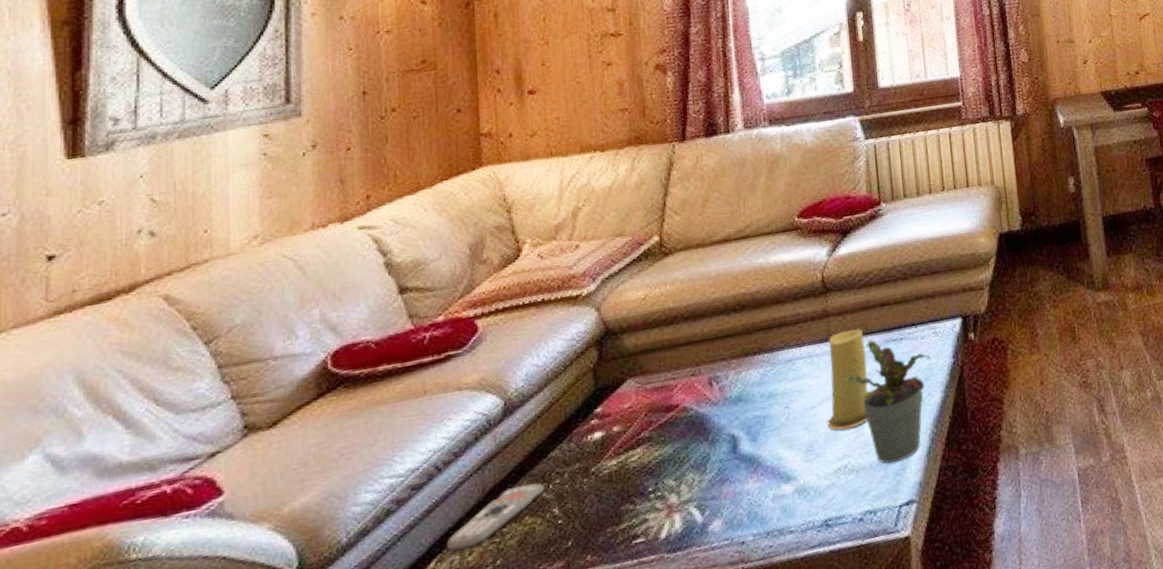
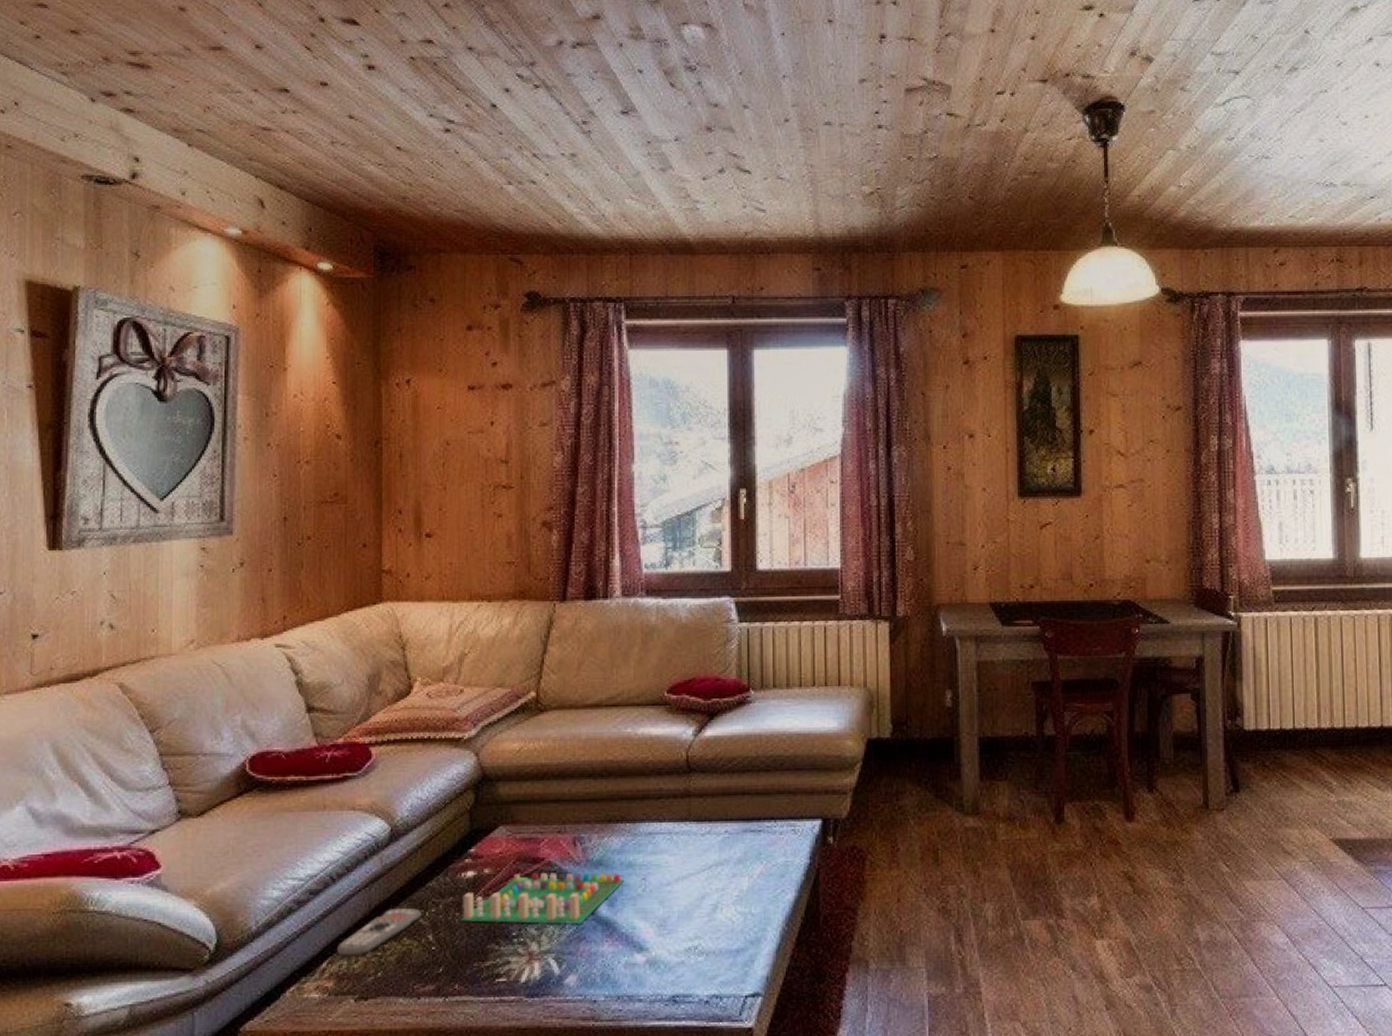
board game: none [589,406,766,488] -> present [460,872,624,924]
candle: present [827,329,868,431] -> none [681,813,724,912]
potted plant: present [845,340,931,464] -> none [702,827,788,953]

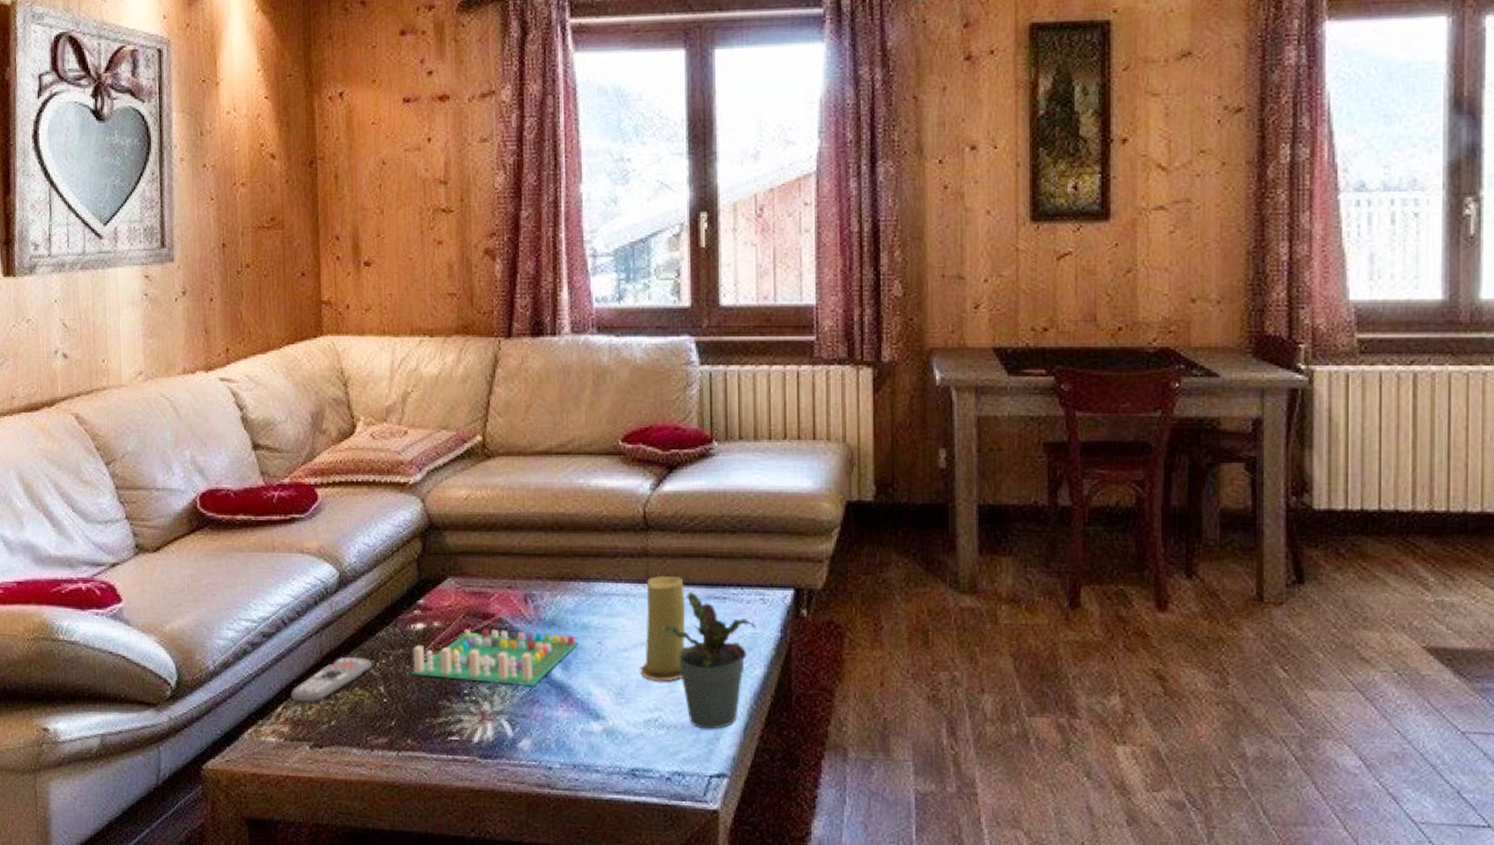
candle: none [681,813,724,912] -> present [640,575,686,682]
potted plant: none [702,827,788,953] -> present [661,592,756,730]

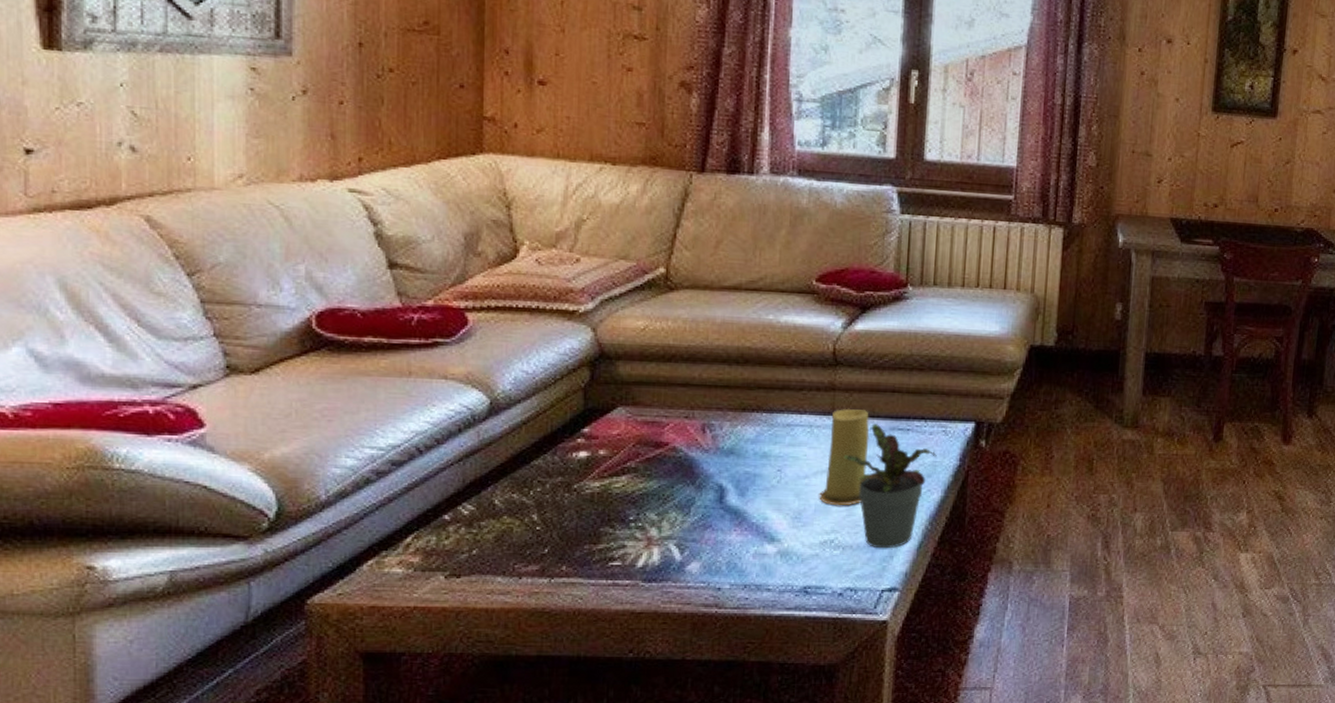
remote control: present [290,656,372,703] -> none [423,485,525,533]
board game: present [411,628,579,685] -> none [570,457,758,511]

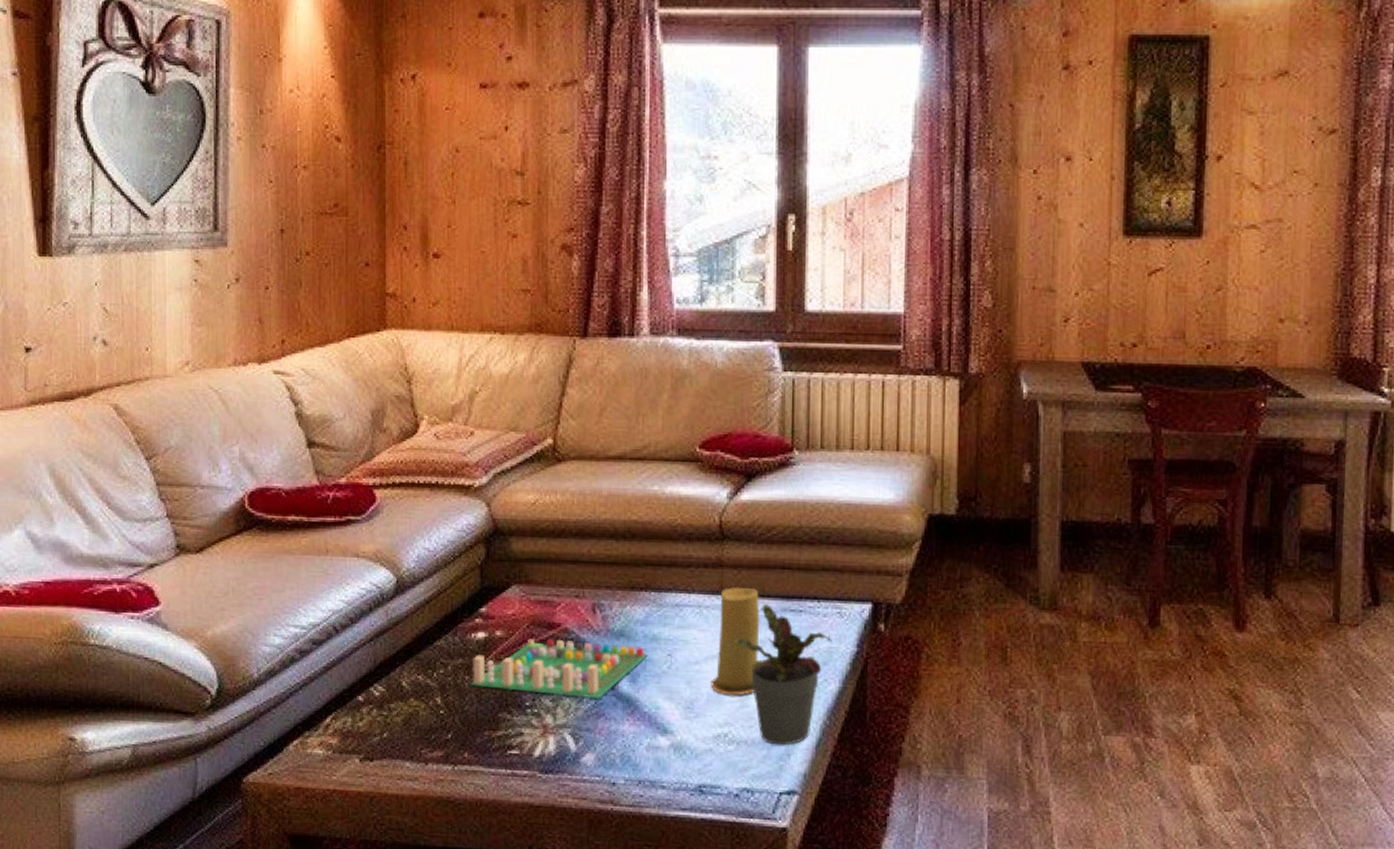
board game: none [570,457,758,511] -> present [470,638,648,698]

